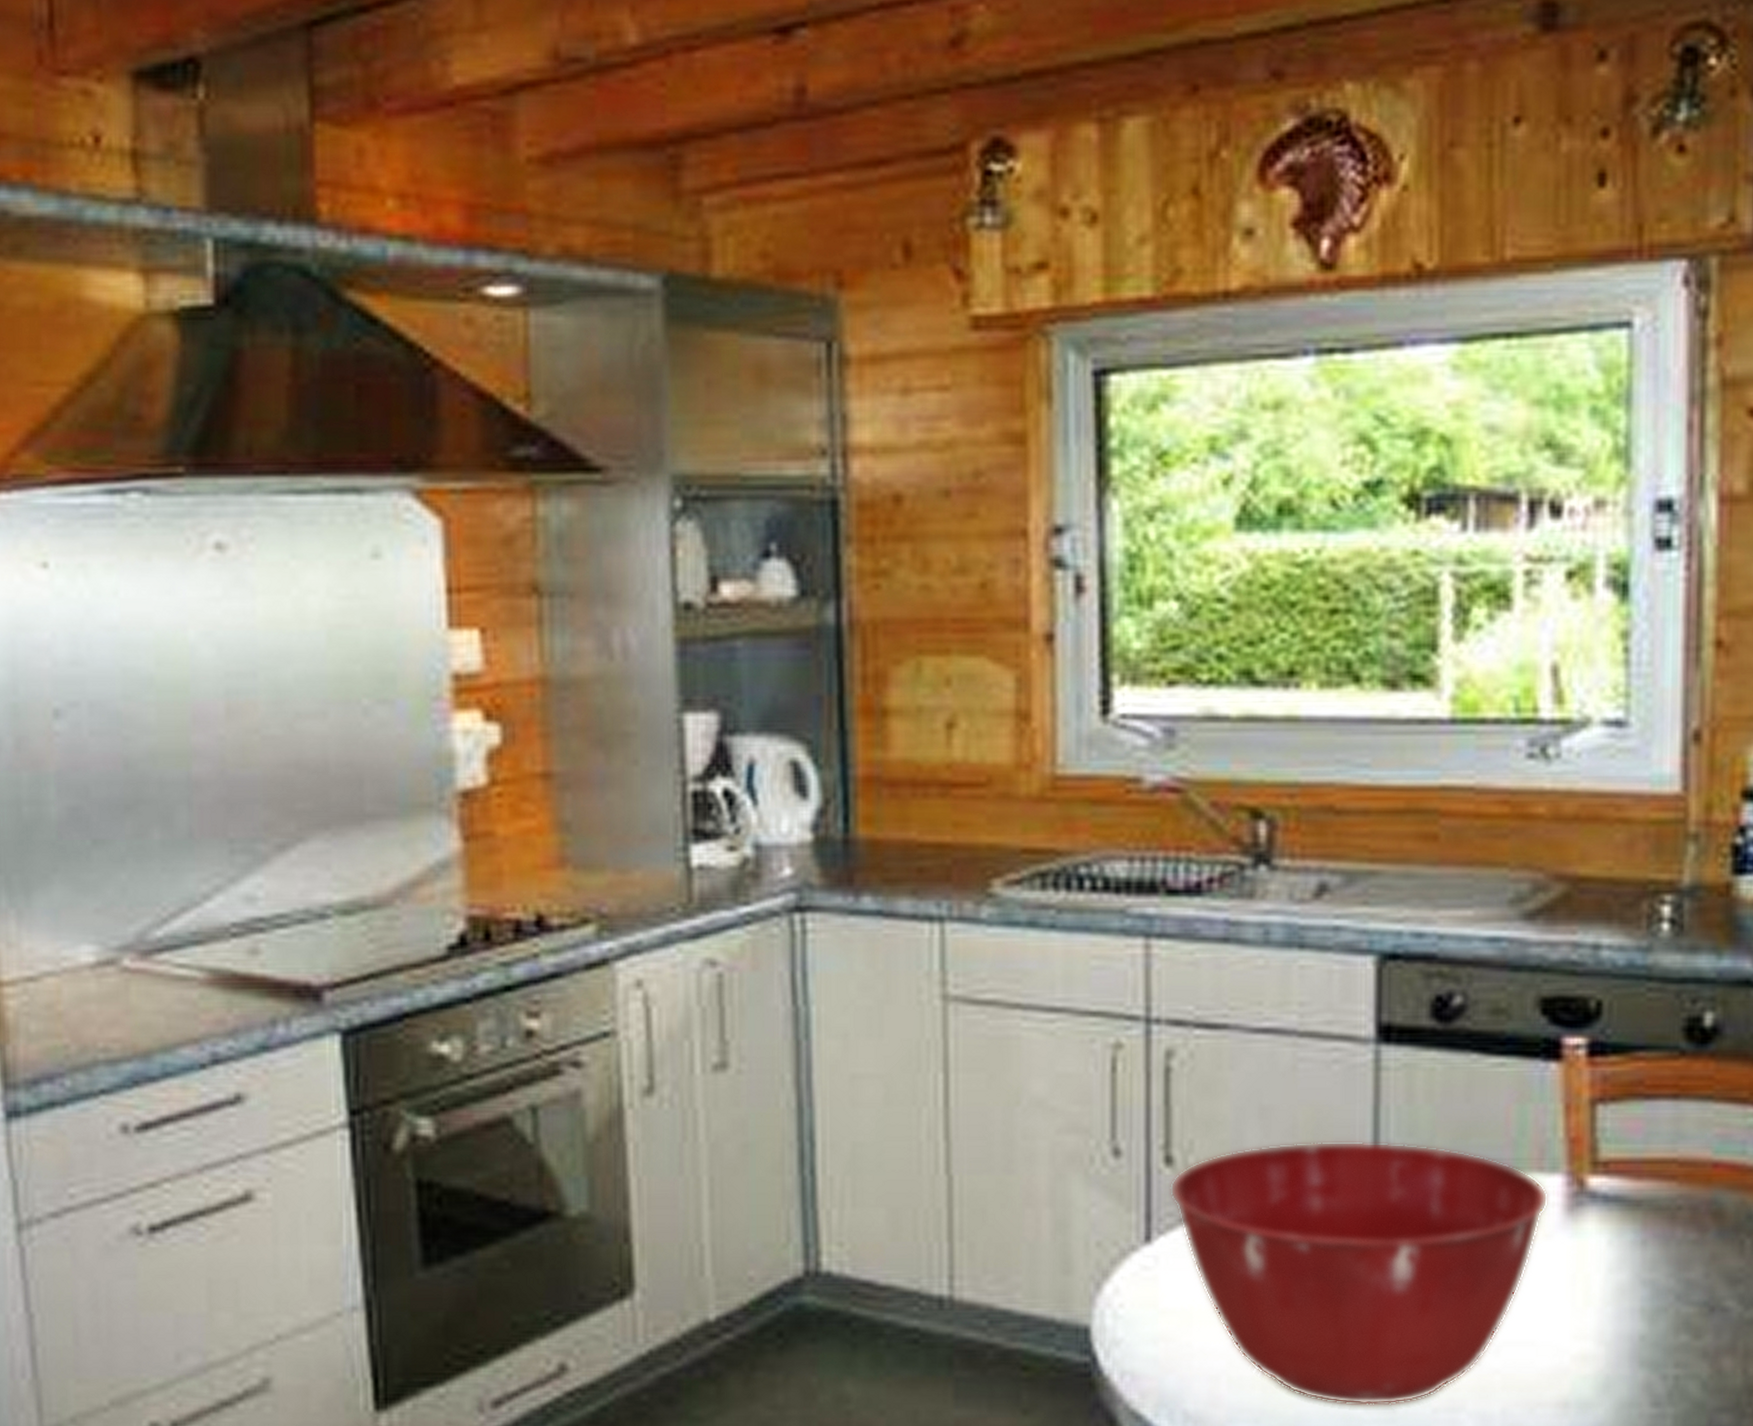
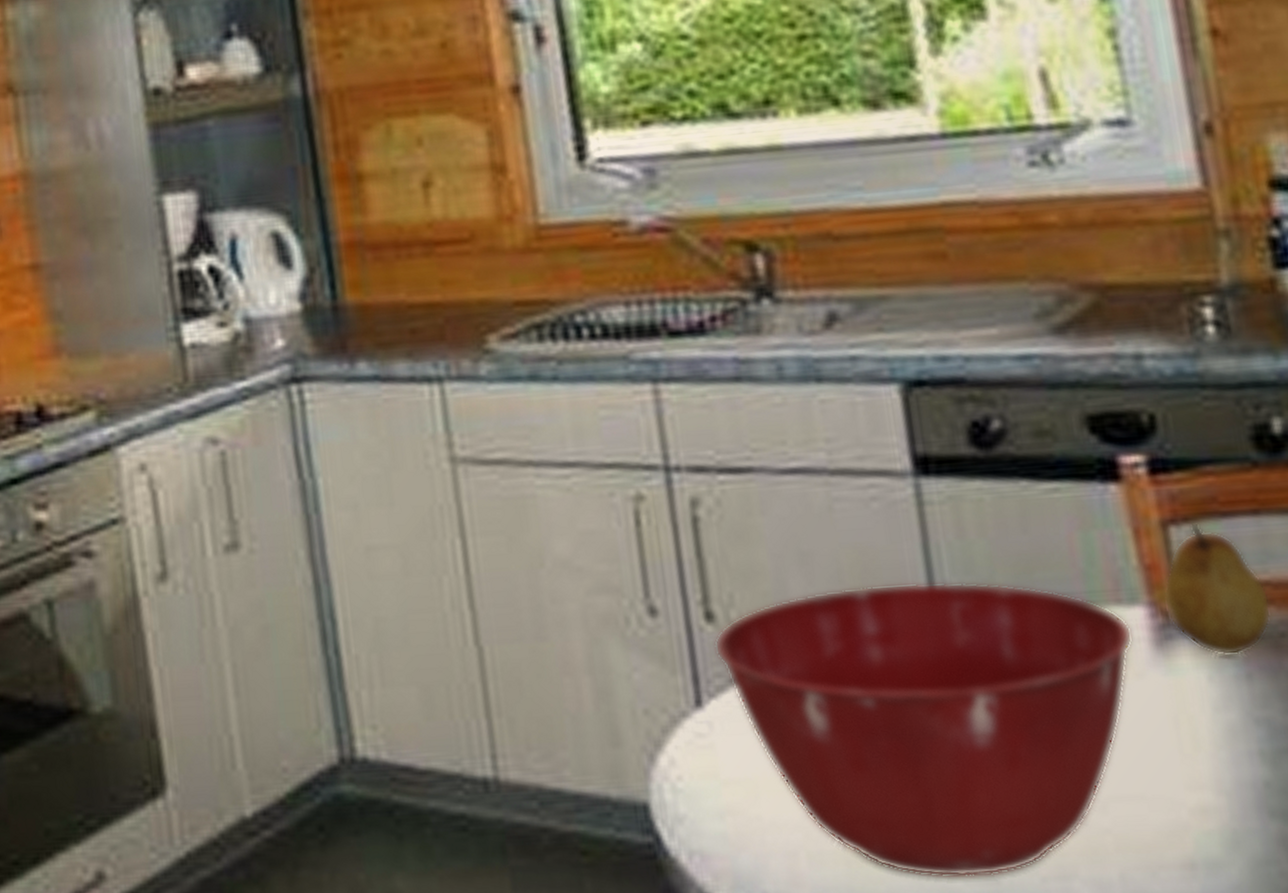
fruit: none [1581,1103,1674,1223] -> present [1163,523,1272,656]

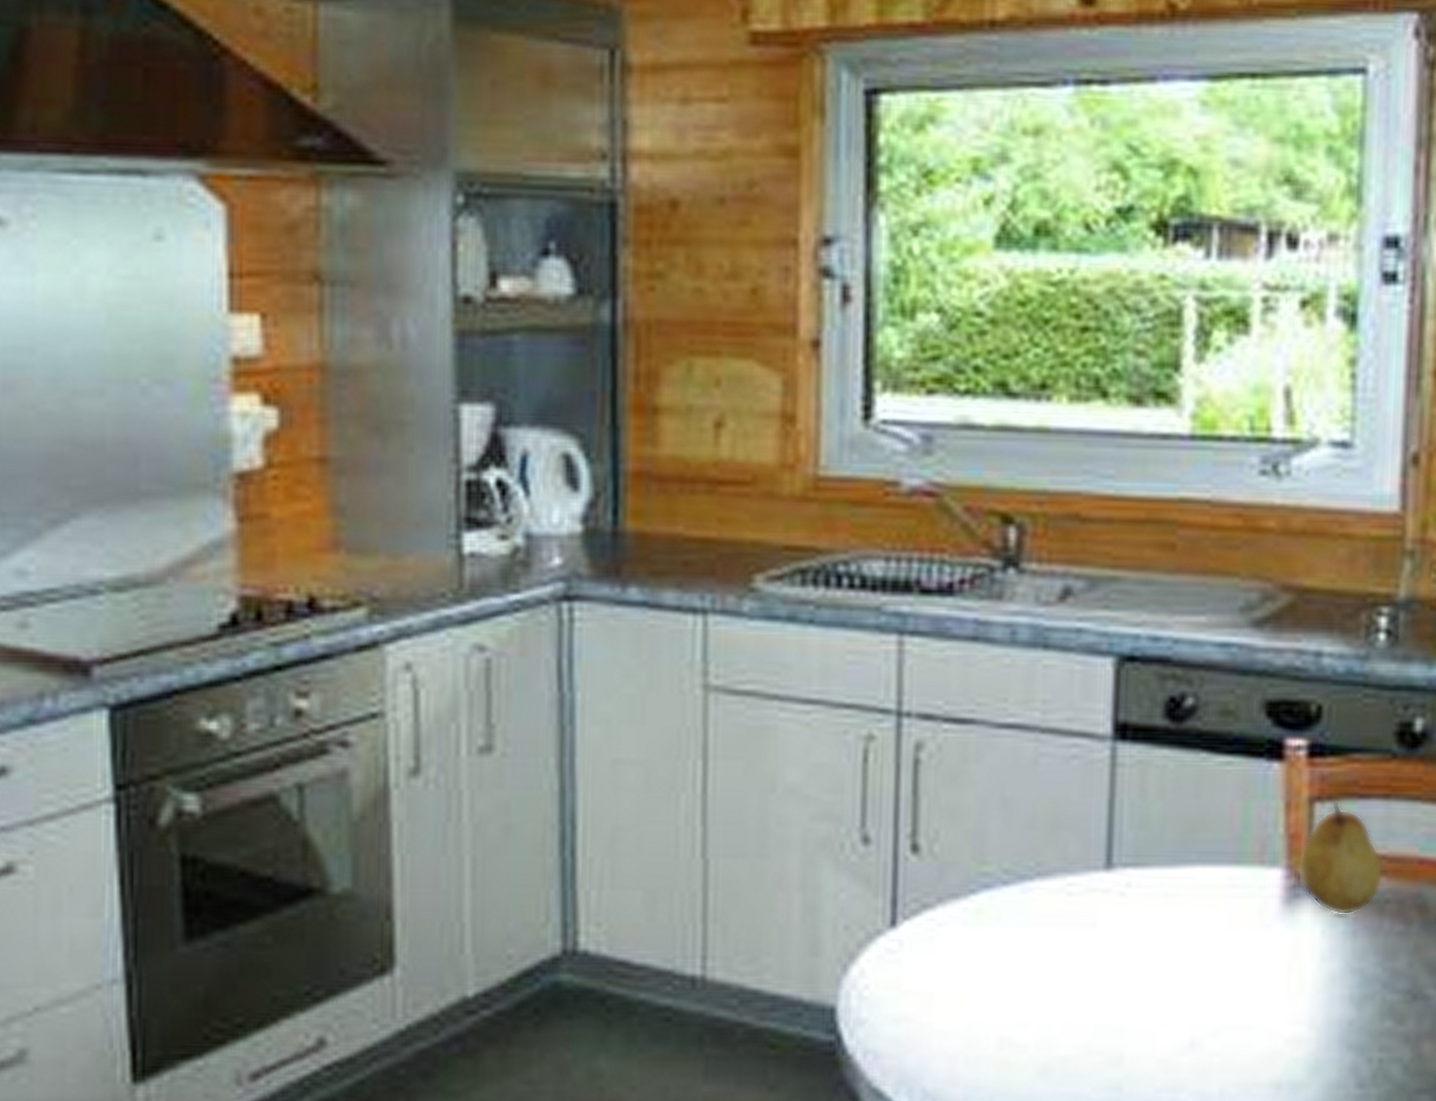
mixing bowl: present [713,581,1134,878] -> none [914,832,1269,1085]

